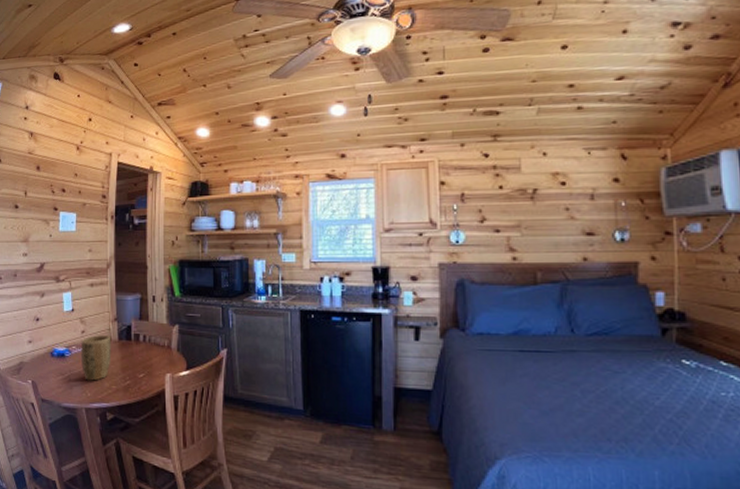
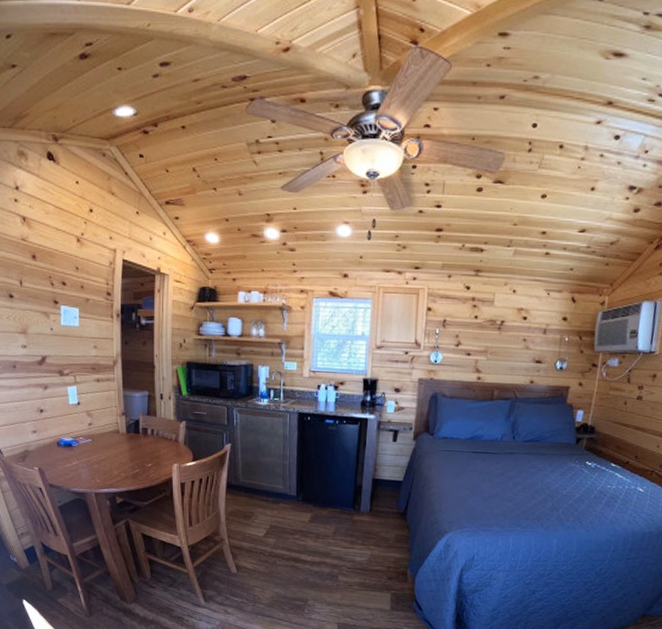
plant pot: present [81,335,112,381] -> none [89,428,120,469]

